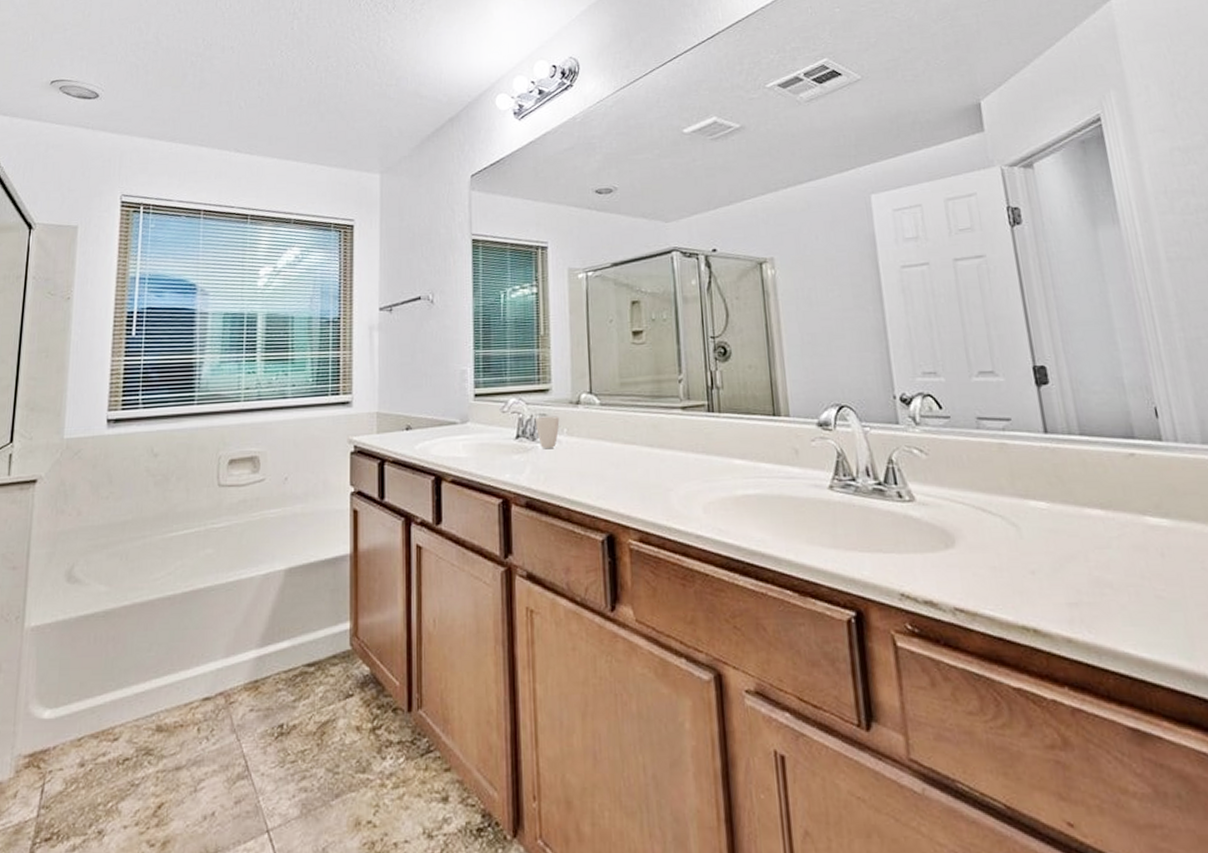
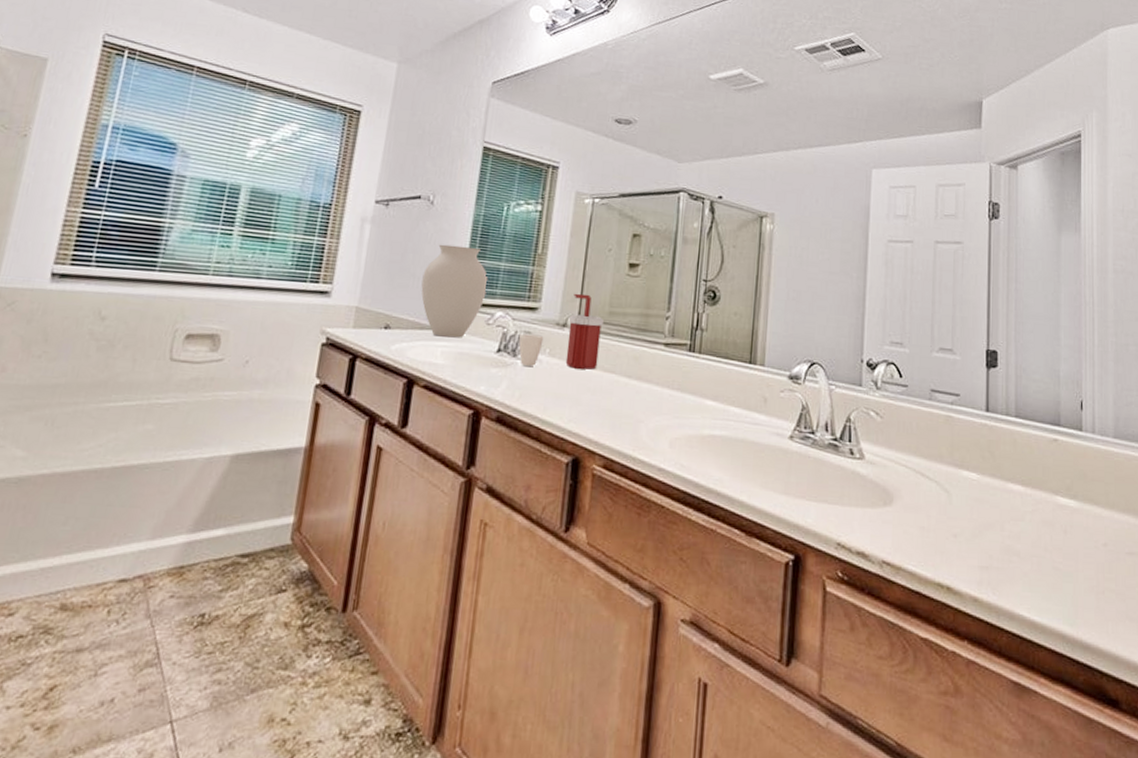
vase: none [434,339,497,431] -> present [421,244,488,338]
soap dispenser: none [581,368,617,445] -> present [565,293,603,370]

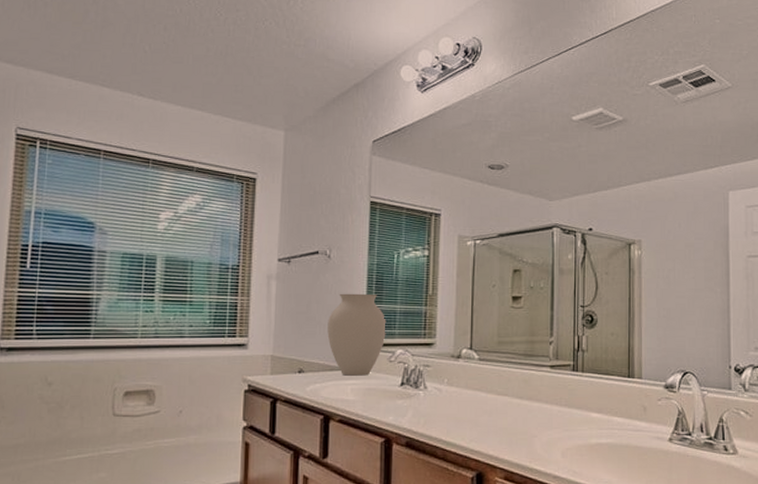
cup: present [519,333,544,367] -> none [420,367,441,397]
soap dispenser: present [565,293,603,370] -> none [462,327,493,394]

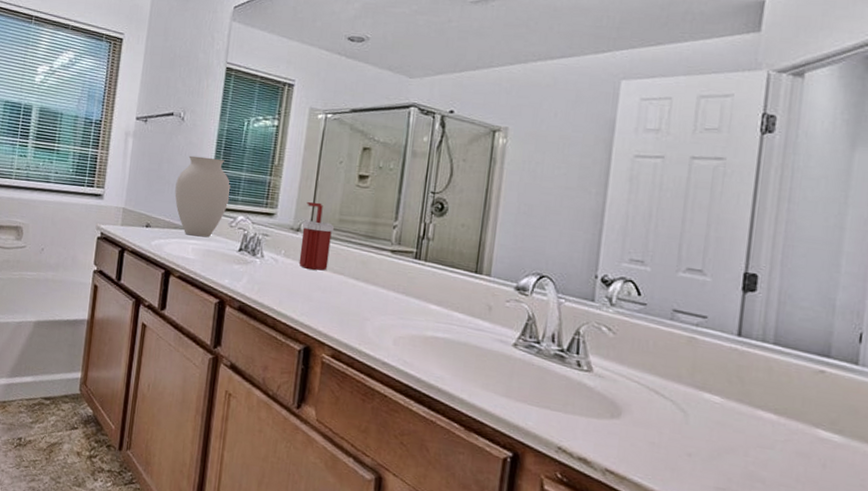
soap dispenser: none [462,327,493,394] -> present [299,201,334,271]

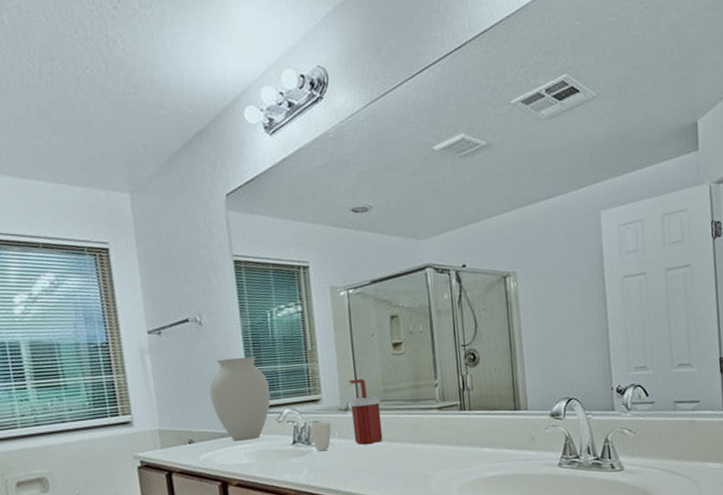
cup: none [257,236,280,266] -> present [309,422,332,452]

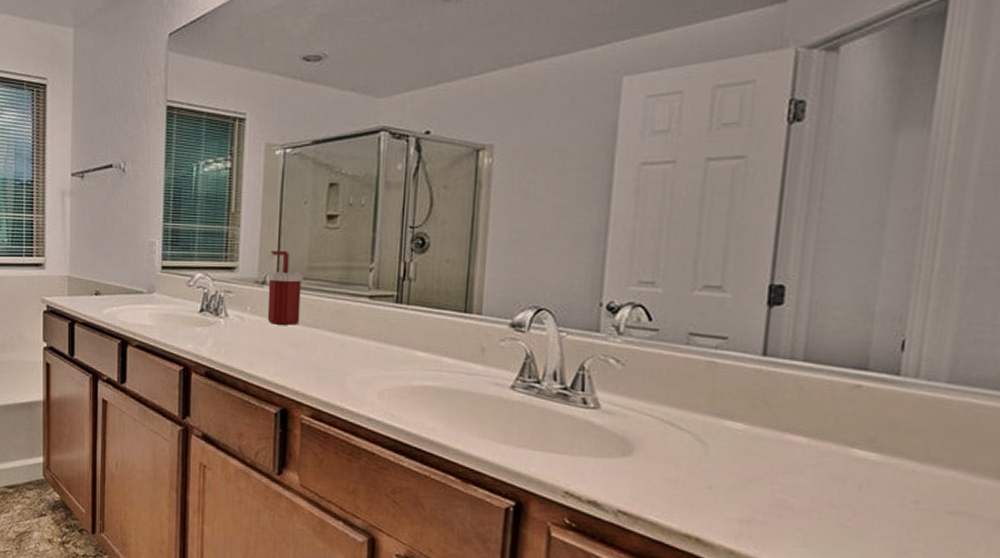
vase: present [209,357,271,441] -> none [123,211,185,300]
cup: present [309,422,332,452] -> none [220,293,244,325]

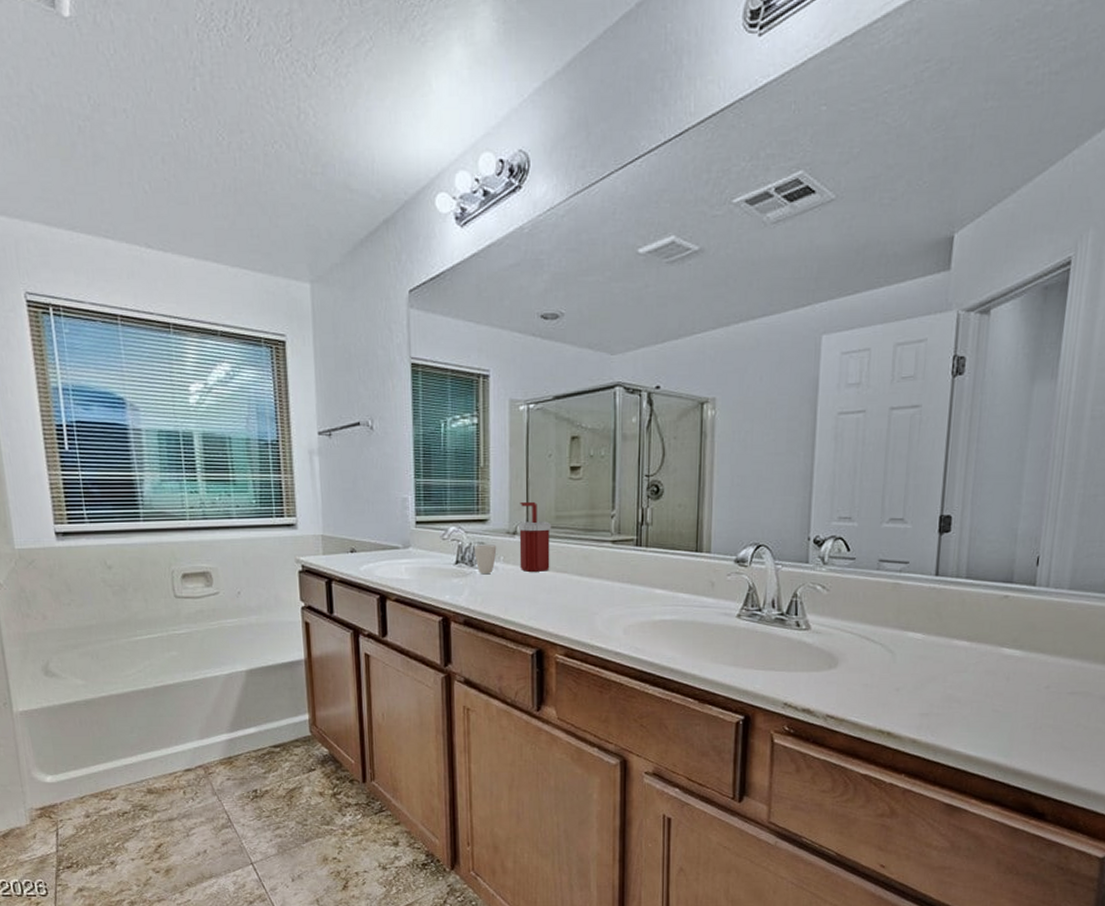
cup: none [220,293,244,325] -> present [474,544,497,575]

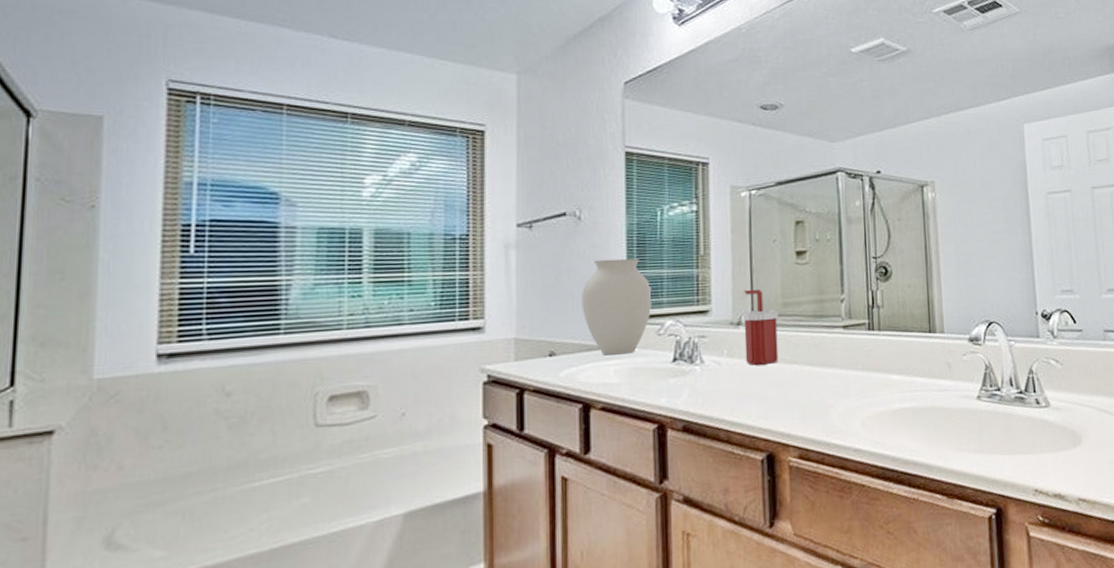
vase: none [376,467,438,555] -> present [581,258,653,356]
cup: present [474,544,497,575] -> none [694,337,720,372]

